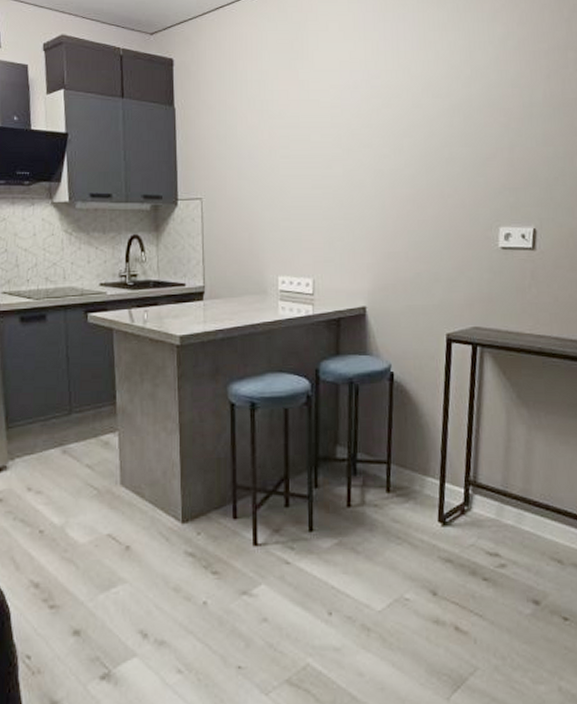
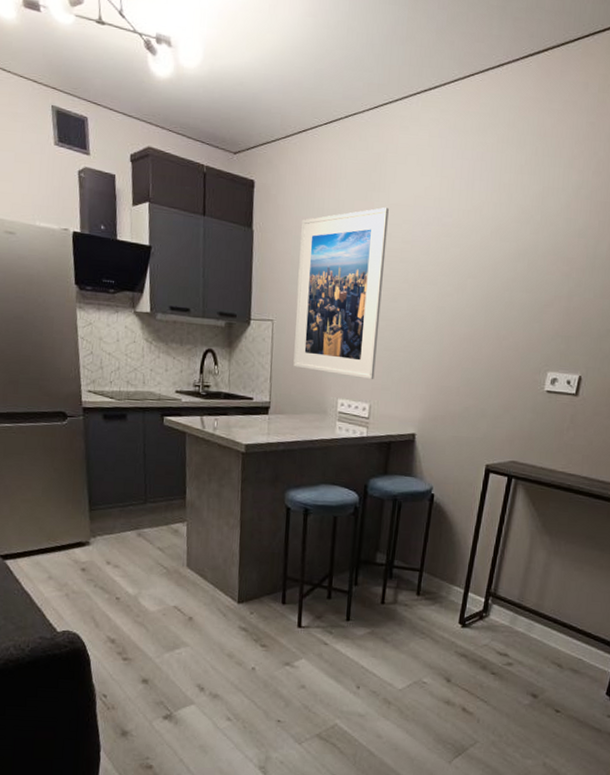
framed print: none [224,75,316,253] -> present [293,207,389,380]

